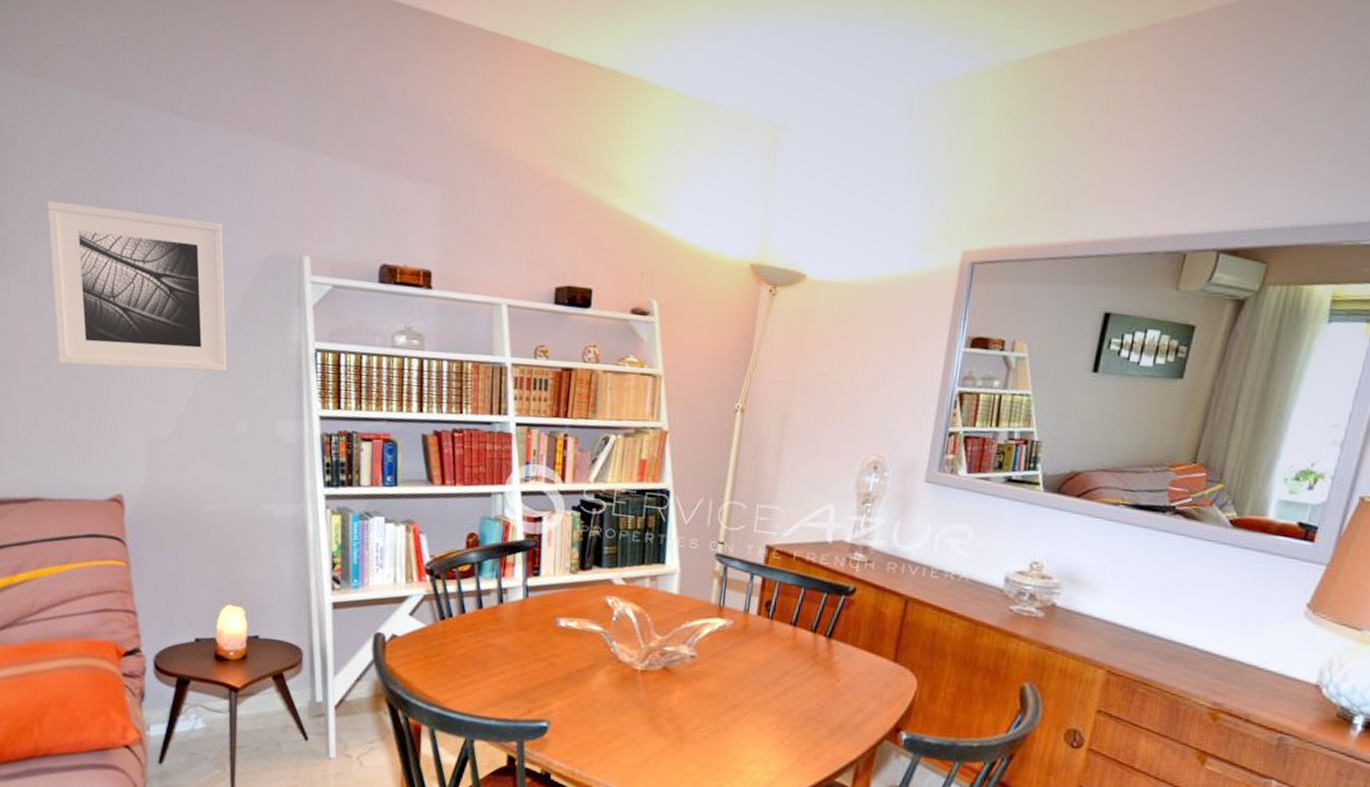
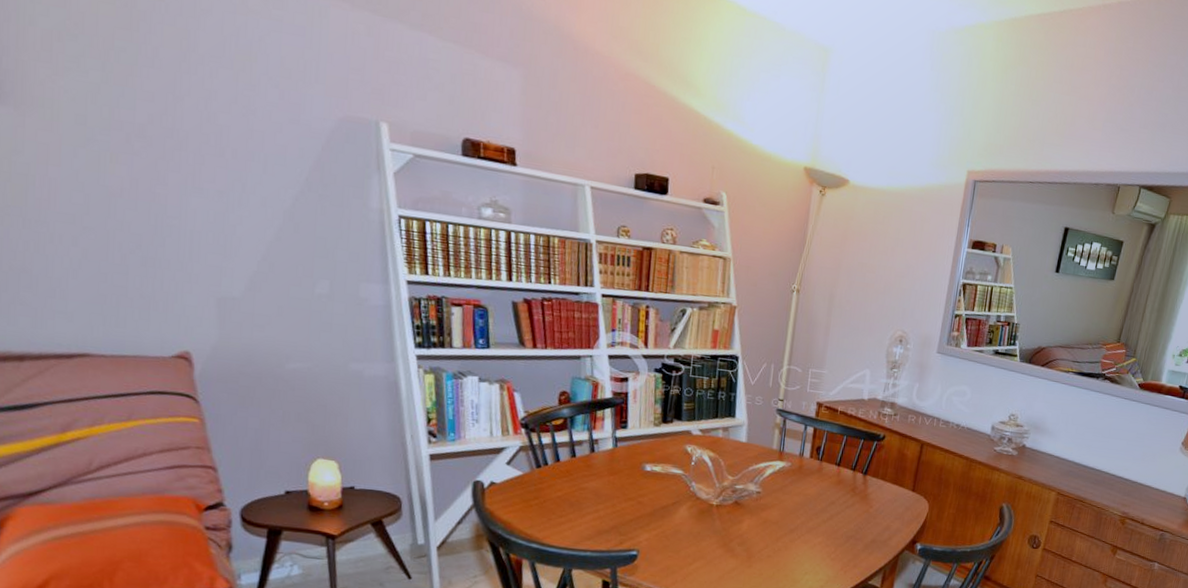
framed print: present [47,201,227,372] -> none [65,33,302,233]

